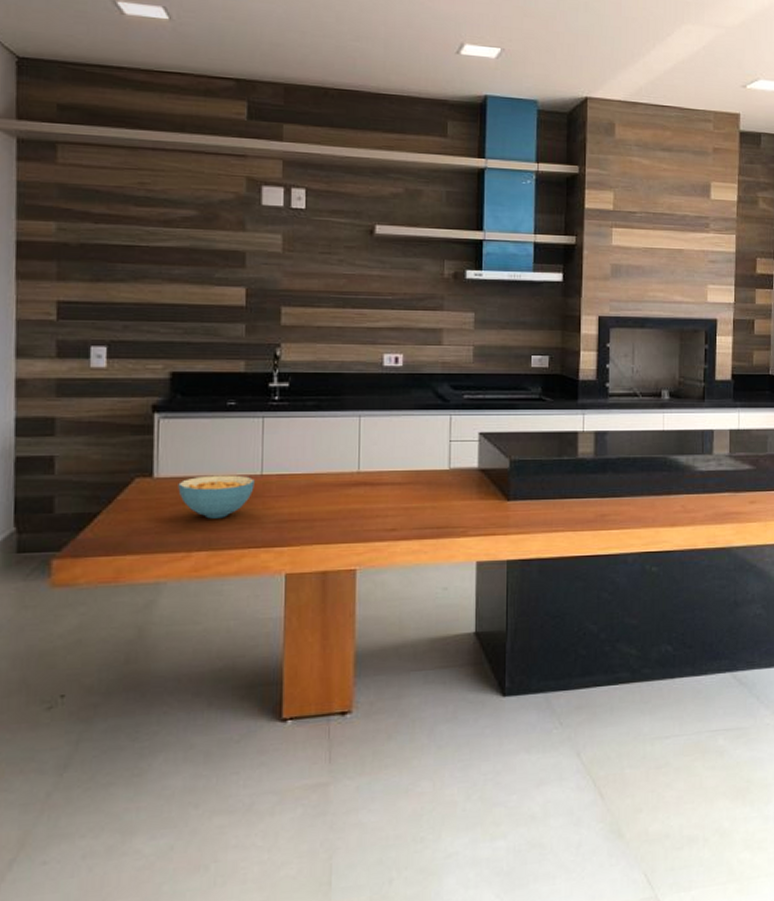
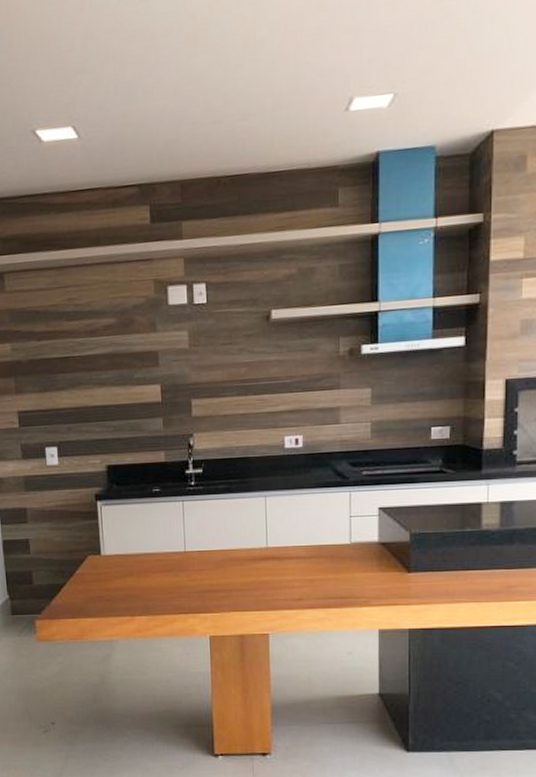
cereal bowl: present [178,475,255,519] -> none [120,552,180,589]

